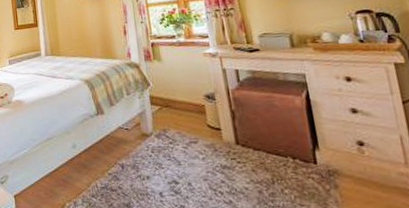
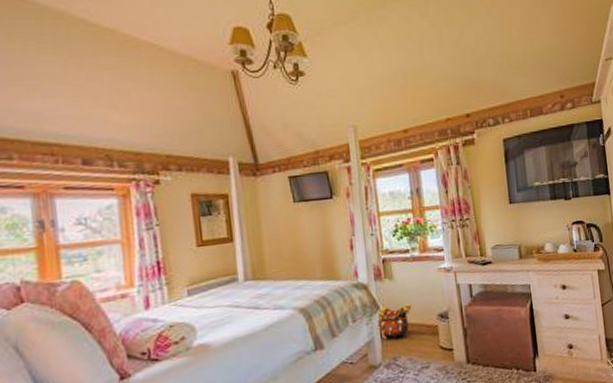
backpack: none [148,83,179,114] -> present [377,304,412,340]

